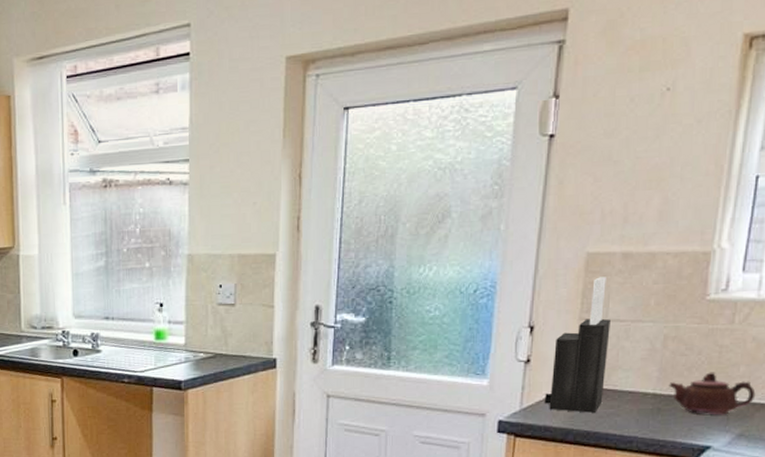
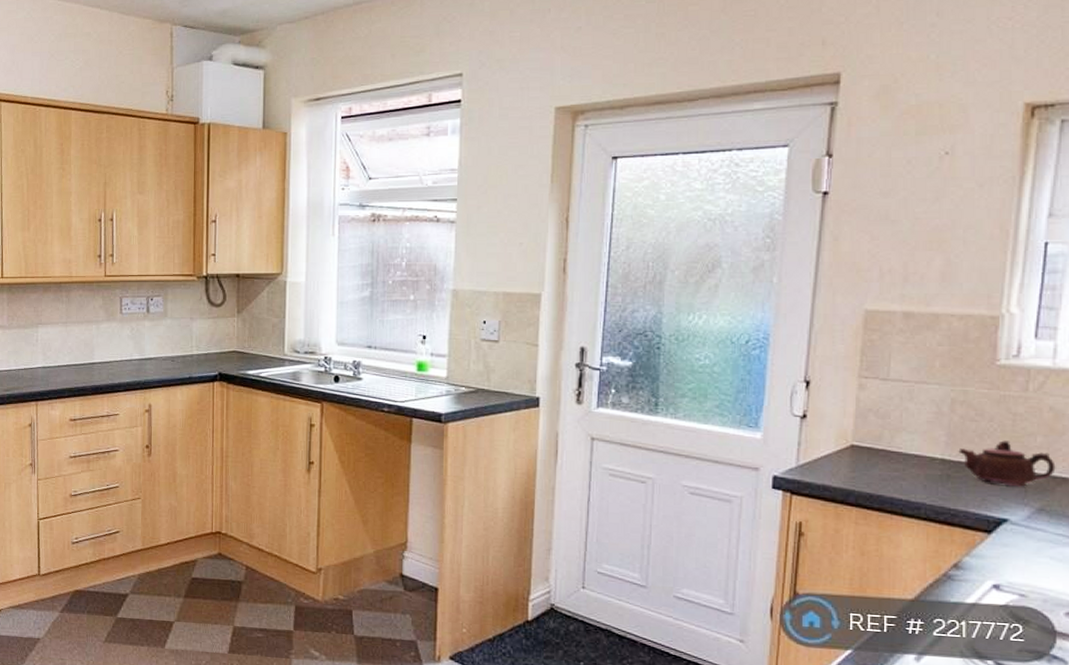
knife block: present [544,277,611,414] -> none [822,335,892,476]

